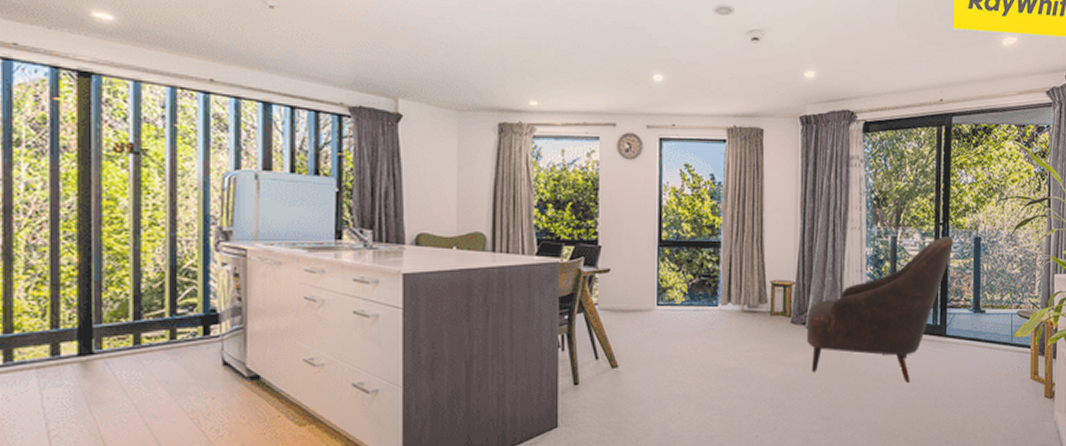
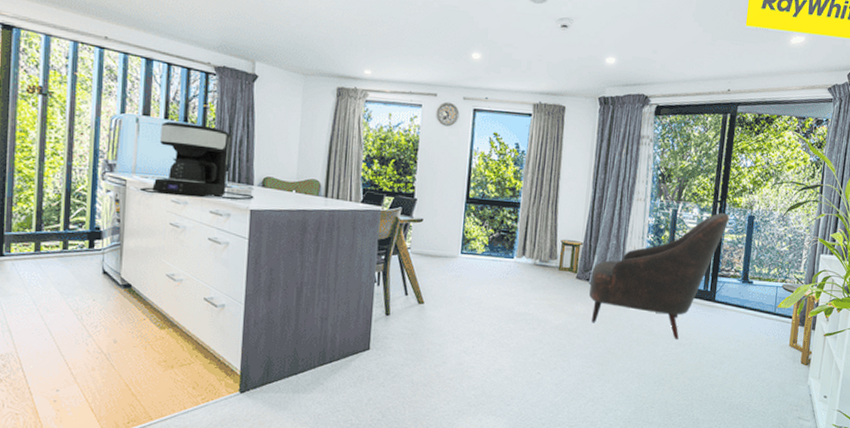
coffee maker: none [264,176,407,264] -> present [139,122,254,200]

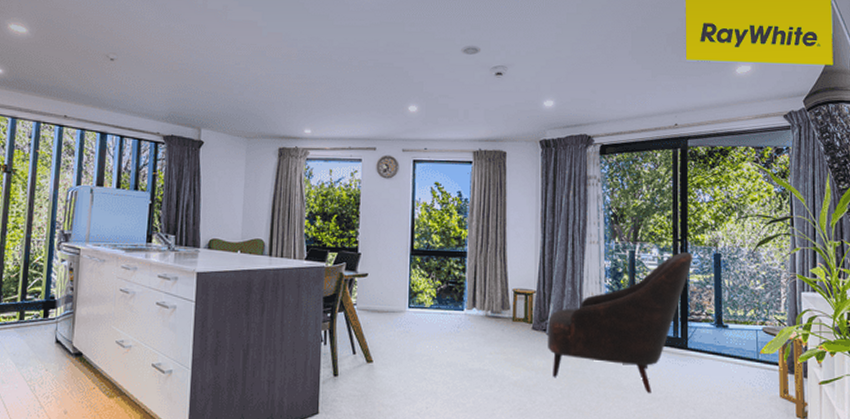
coffee maker: present [139,122,254,200] -> none [92,191,201,264]

